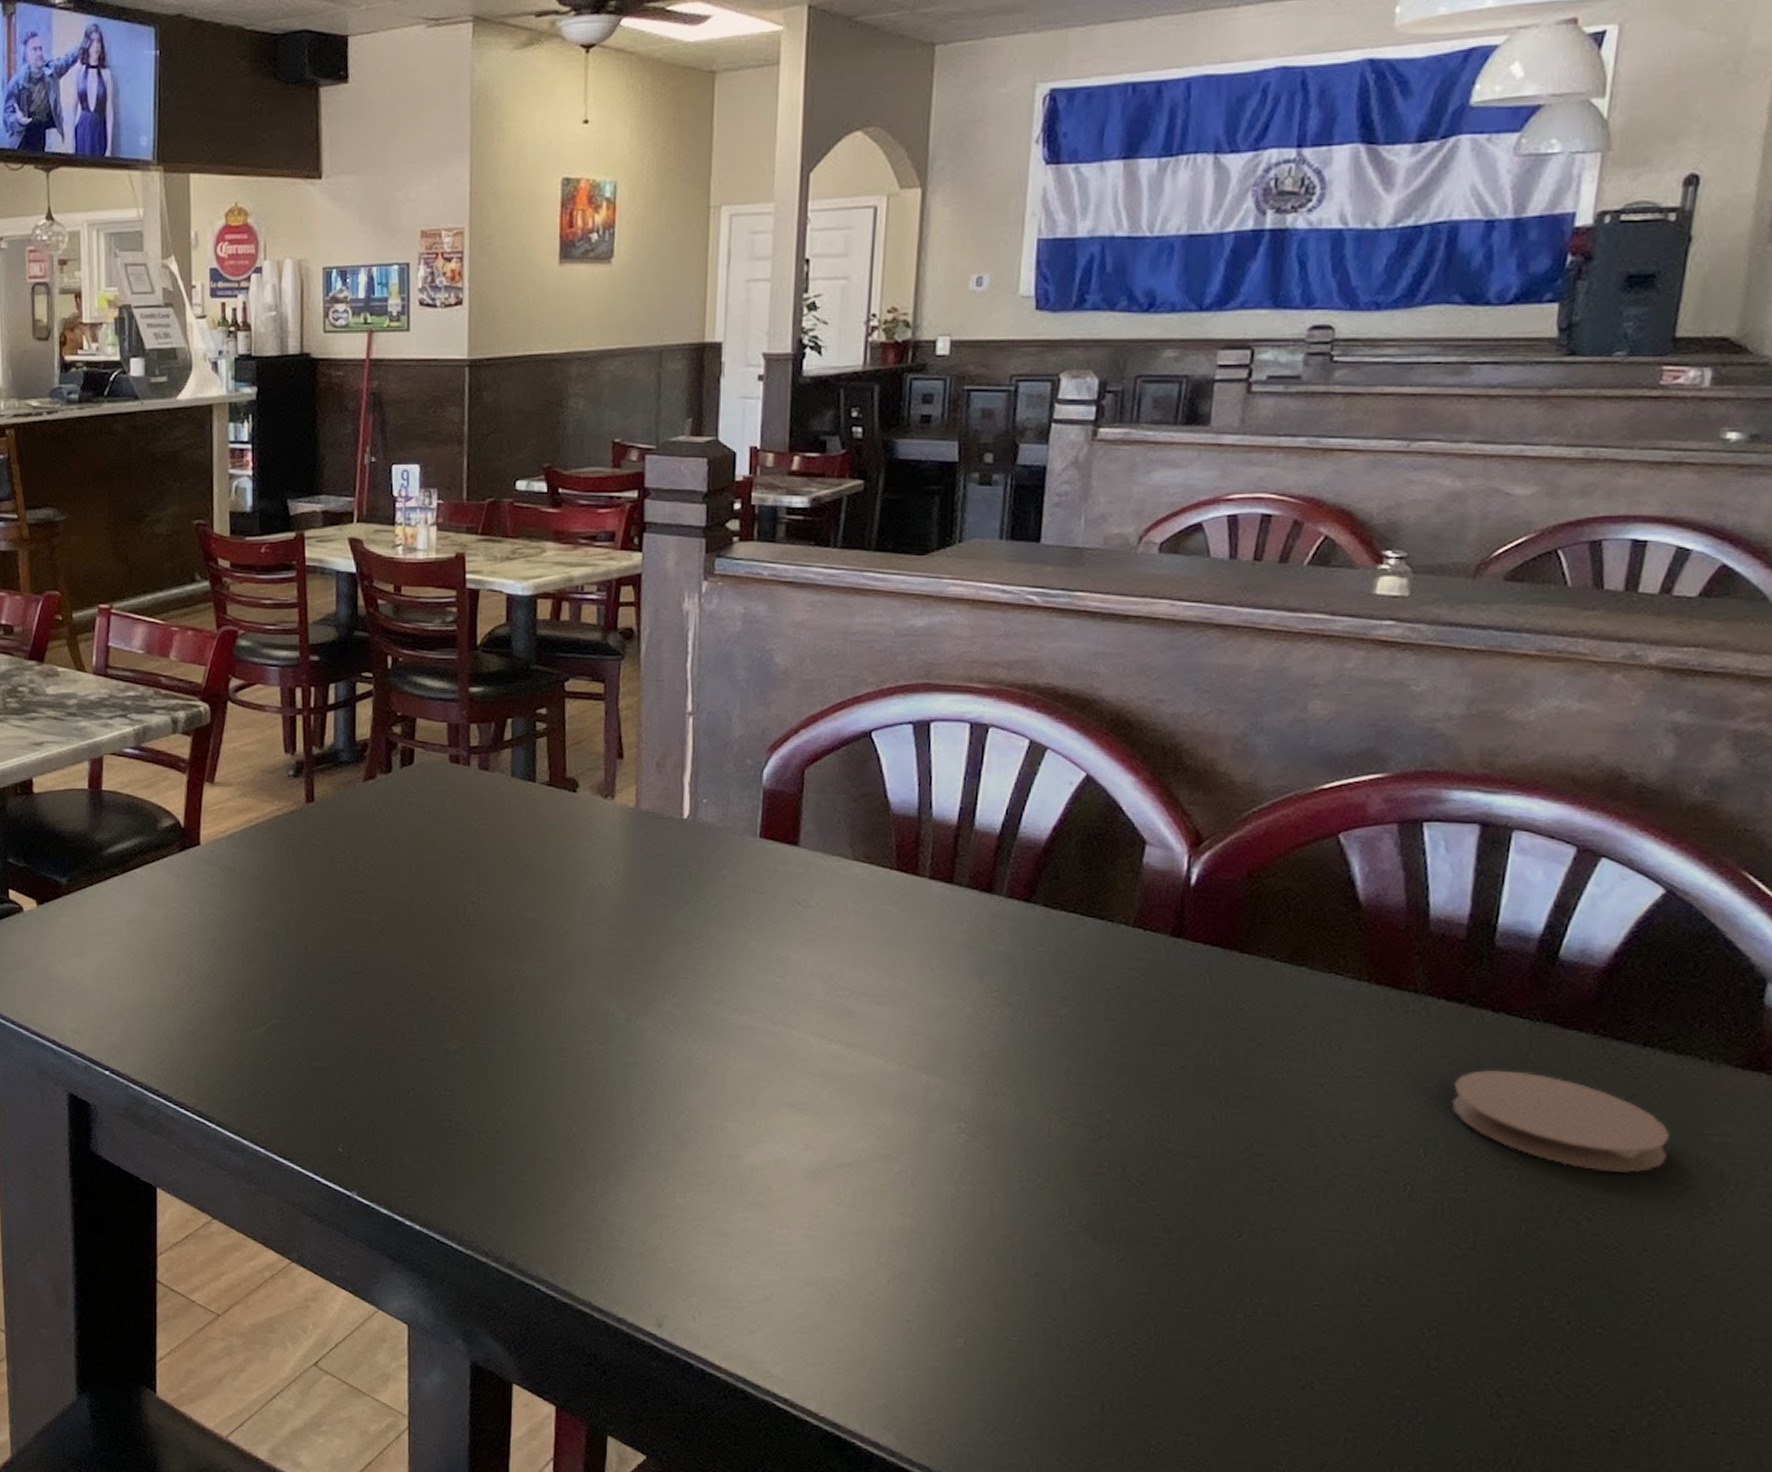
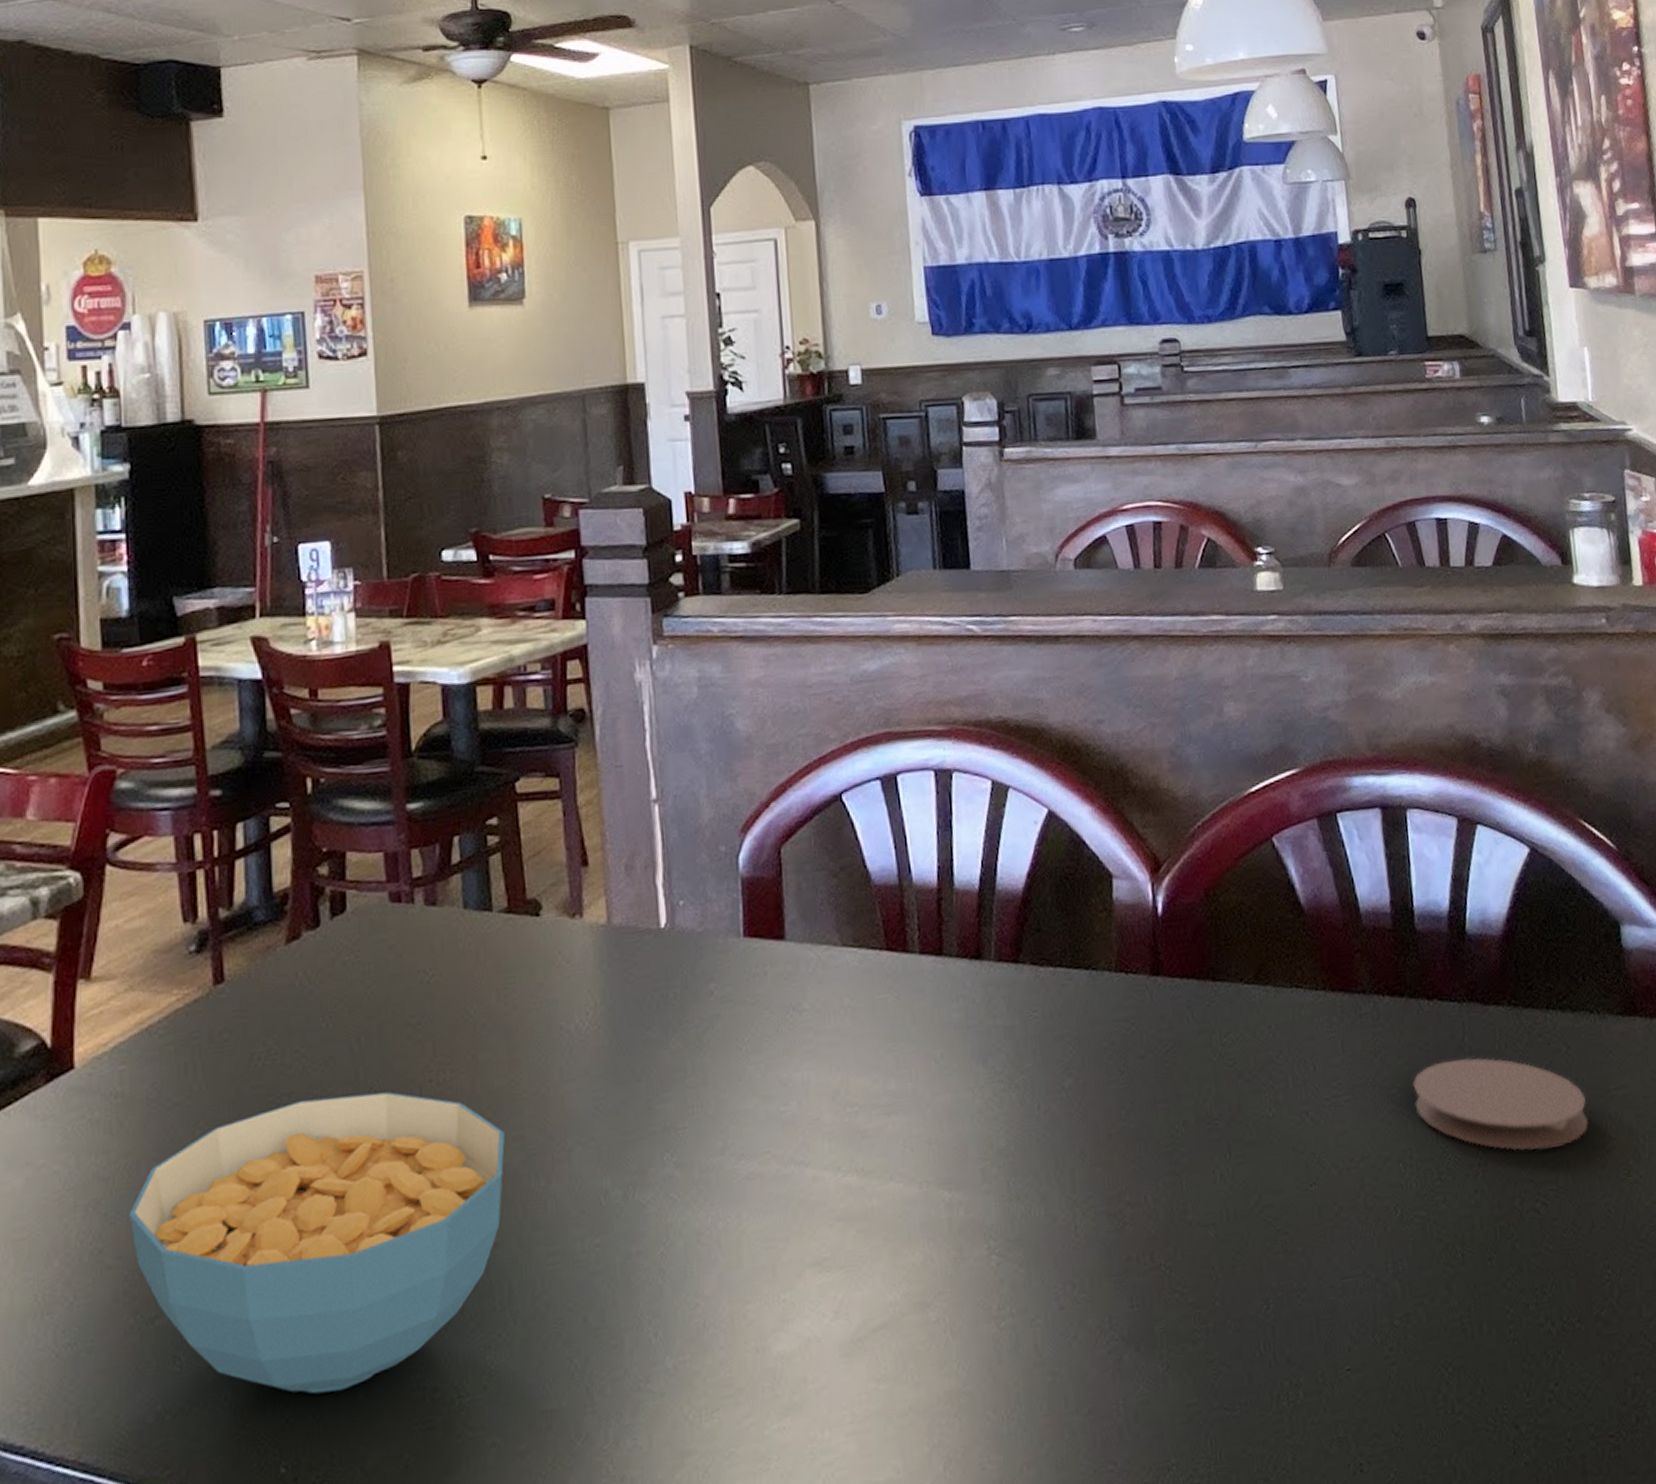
cereal bowl: none [237,899,531,1107] -> present [129,1092,505,1394]

